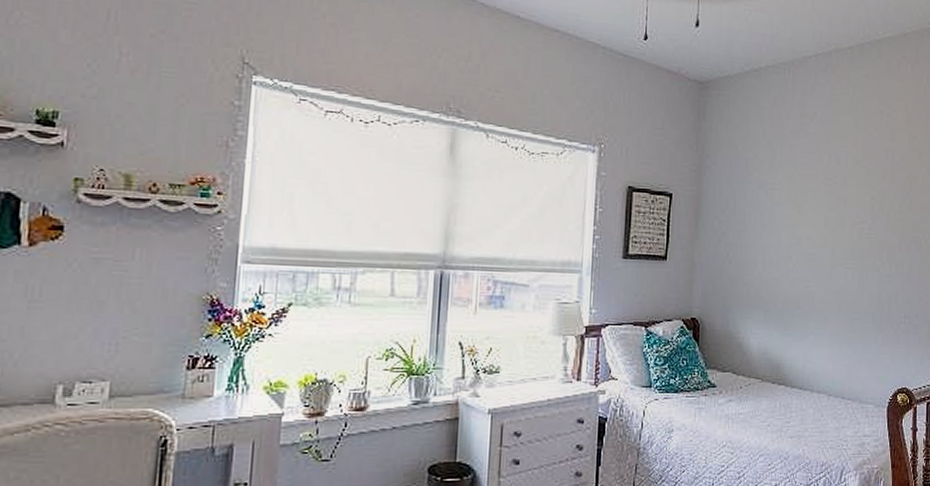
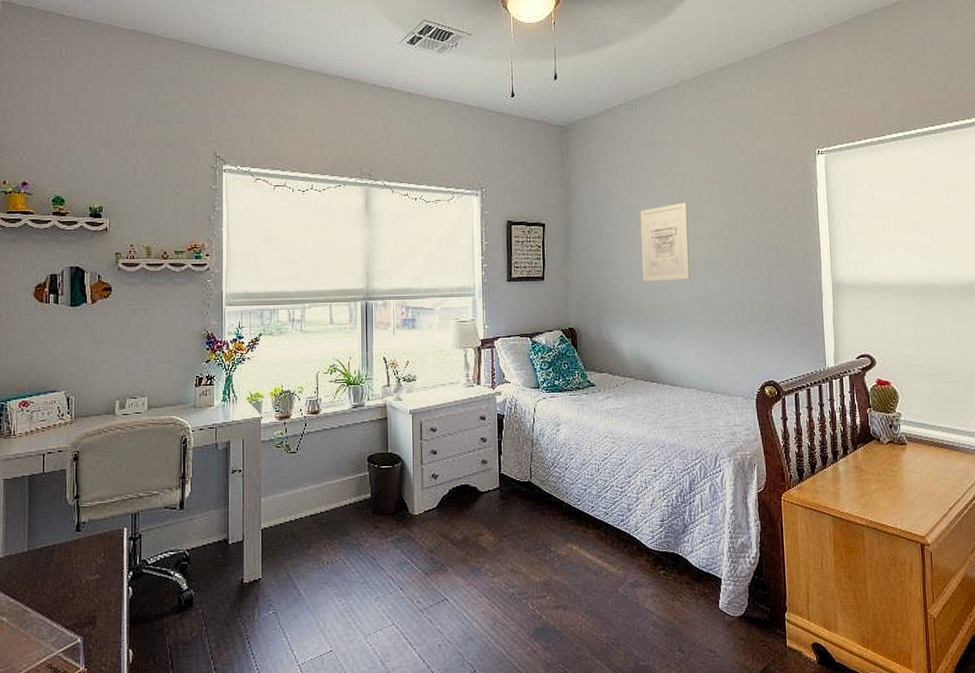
wall art: none [778,184,832,272] -> present [640,202,690,282]

